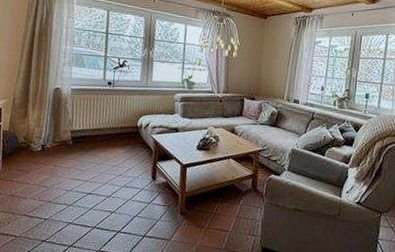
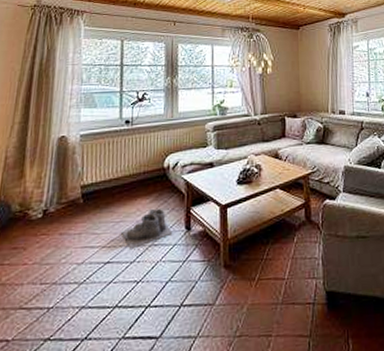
boots: none [101,157,141,187] -> present [121,208,173,249]

